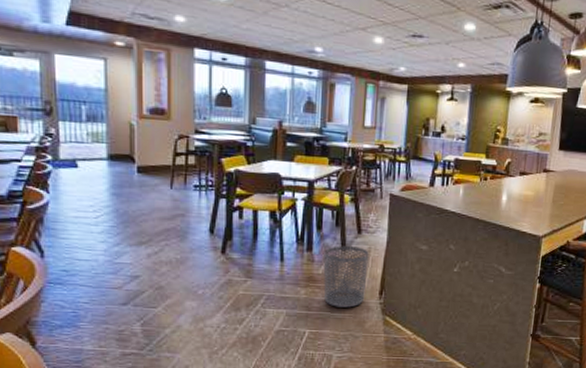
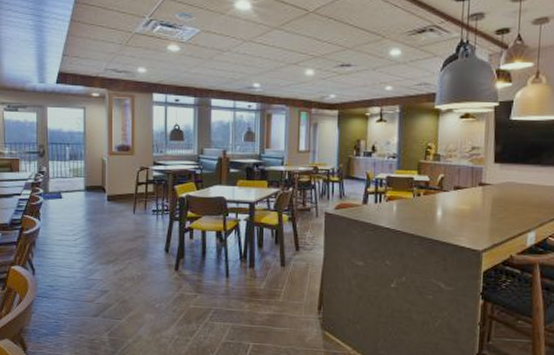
waste bin: present [323,246,369,308] -> none [265,262,307,322]

